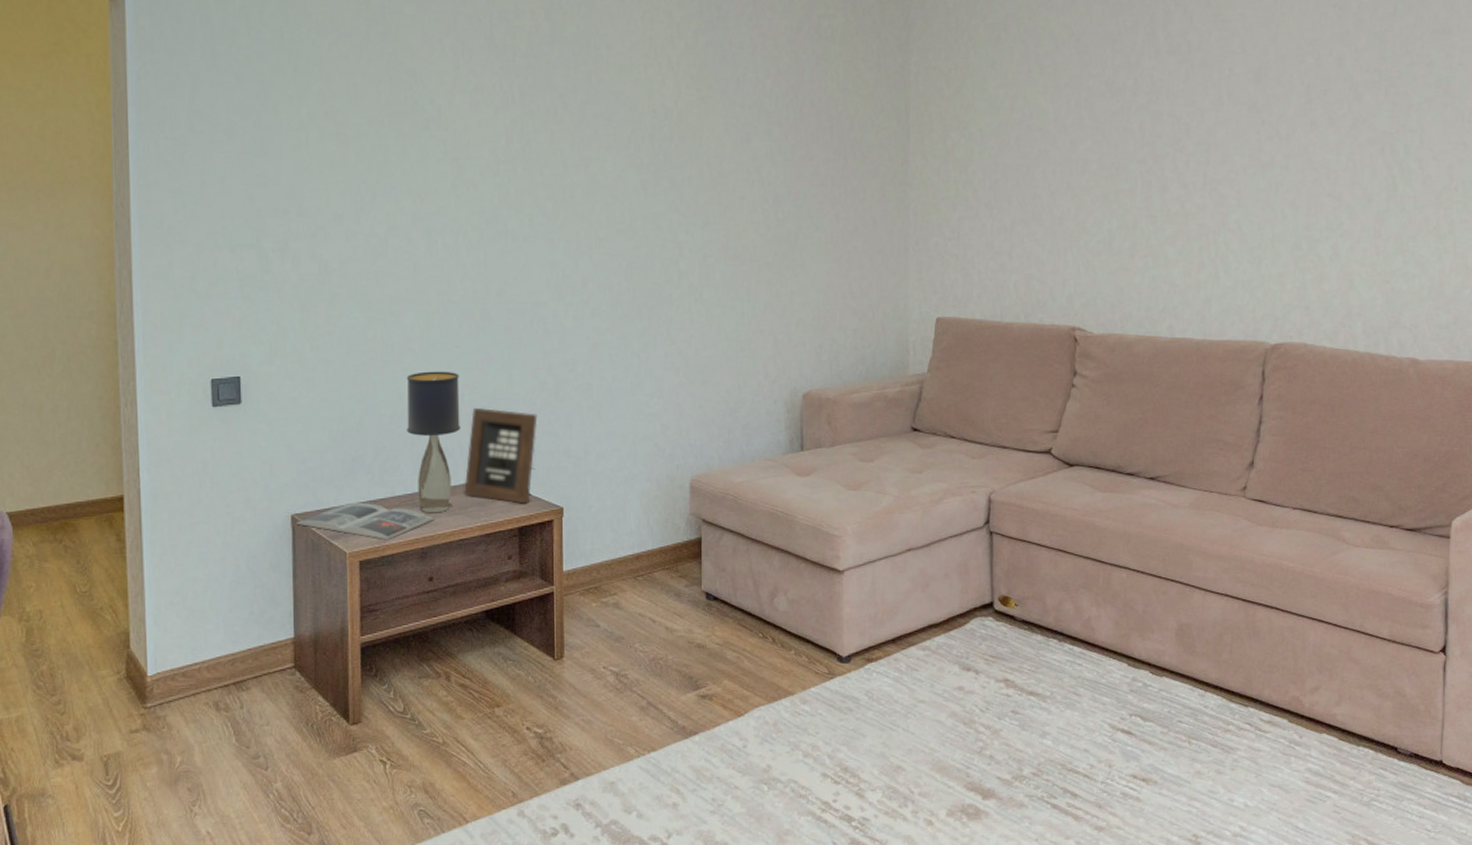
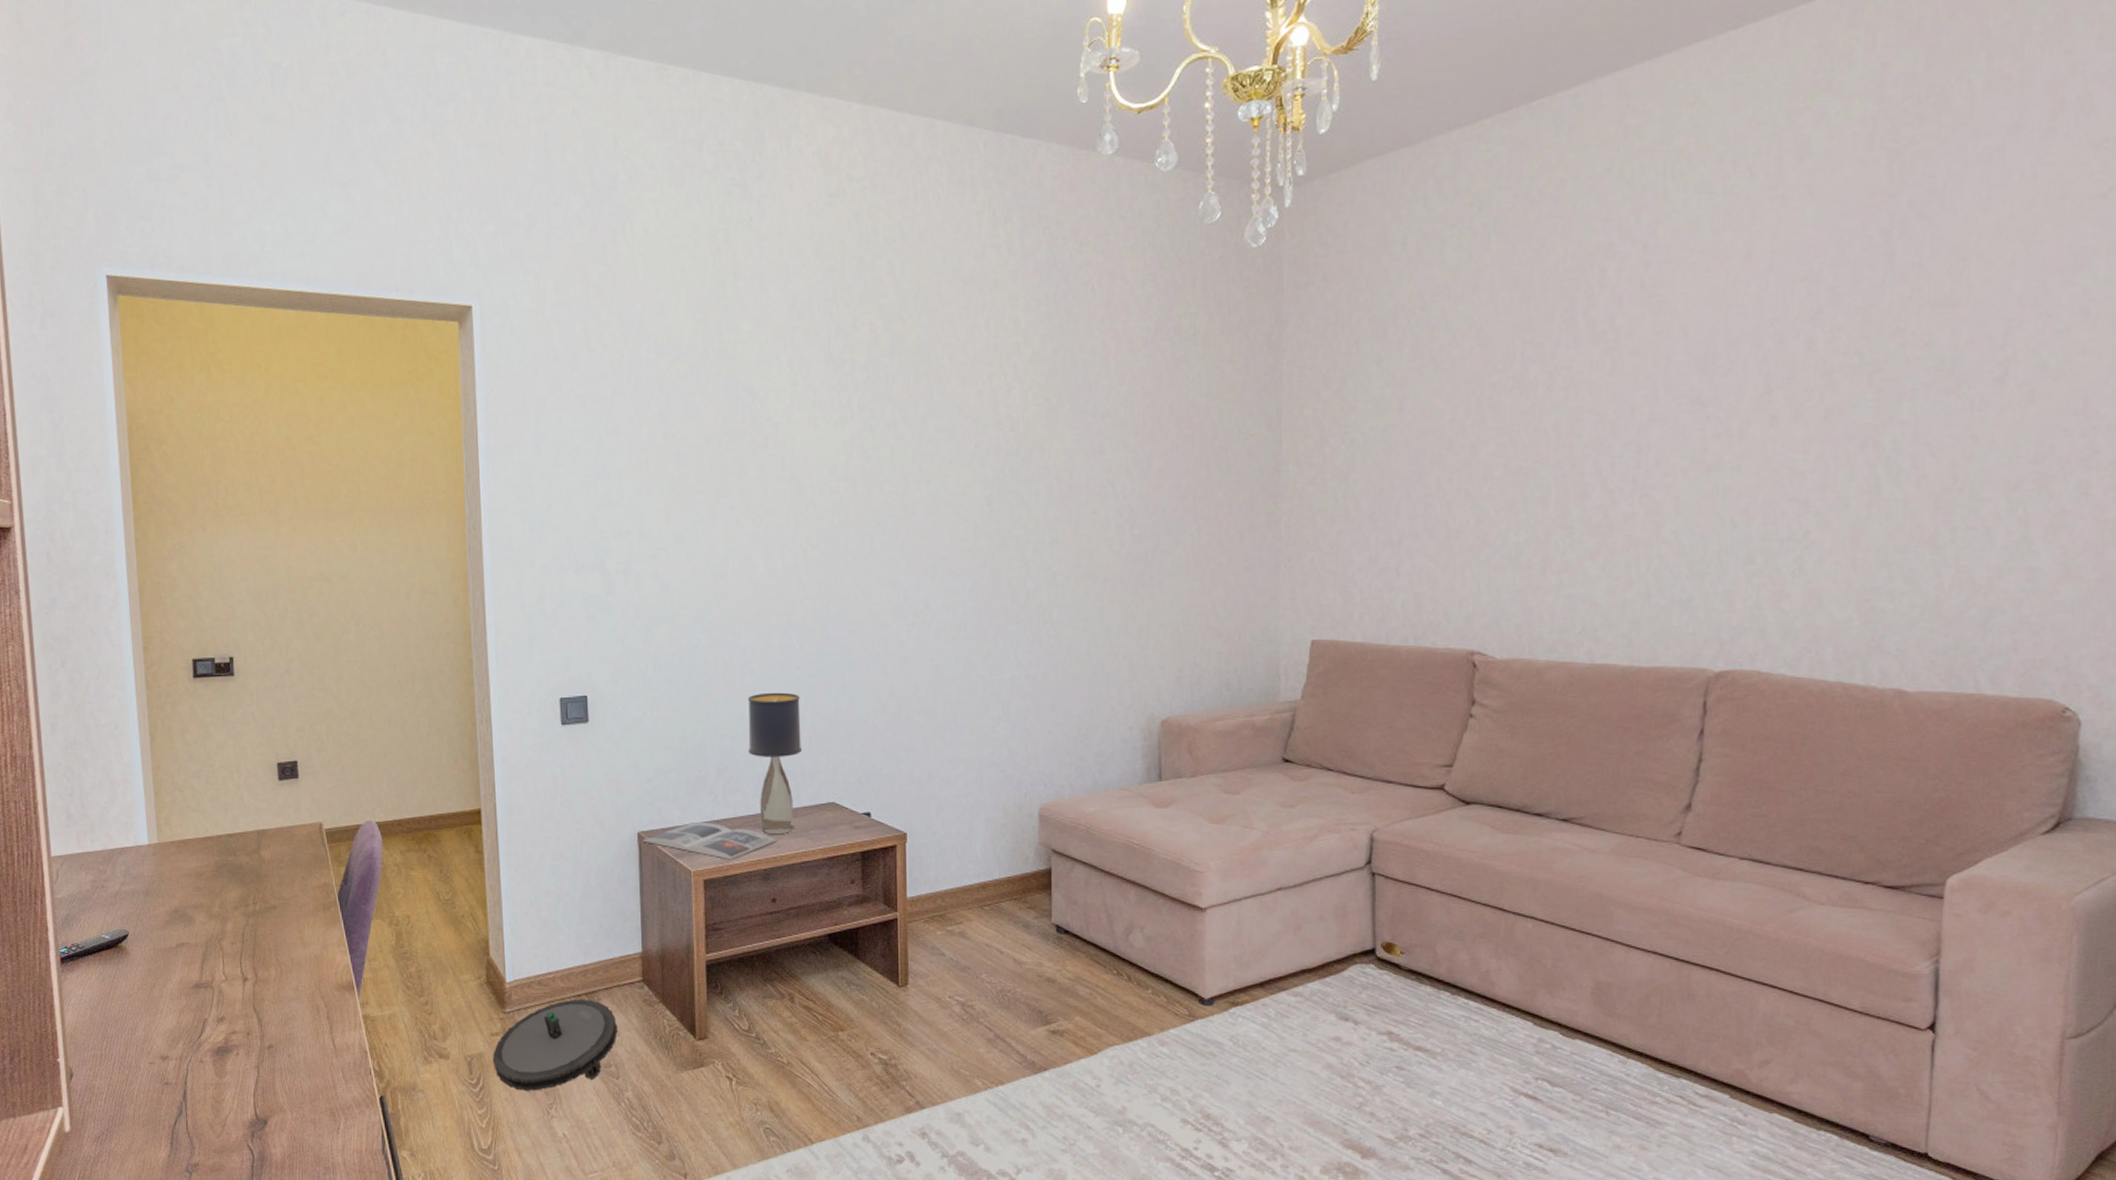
robot vacuum: none [130,688,268,789] -> present [492,999,619,1091]
picture frame: present [464,407,538,504] -> none [806,729,880,828]

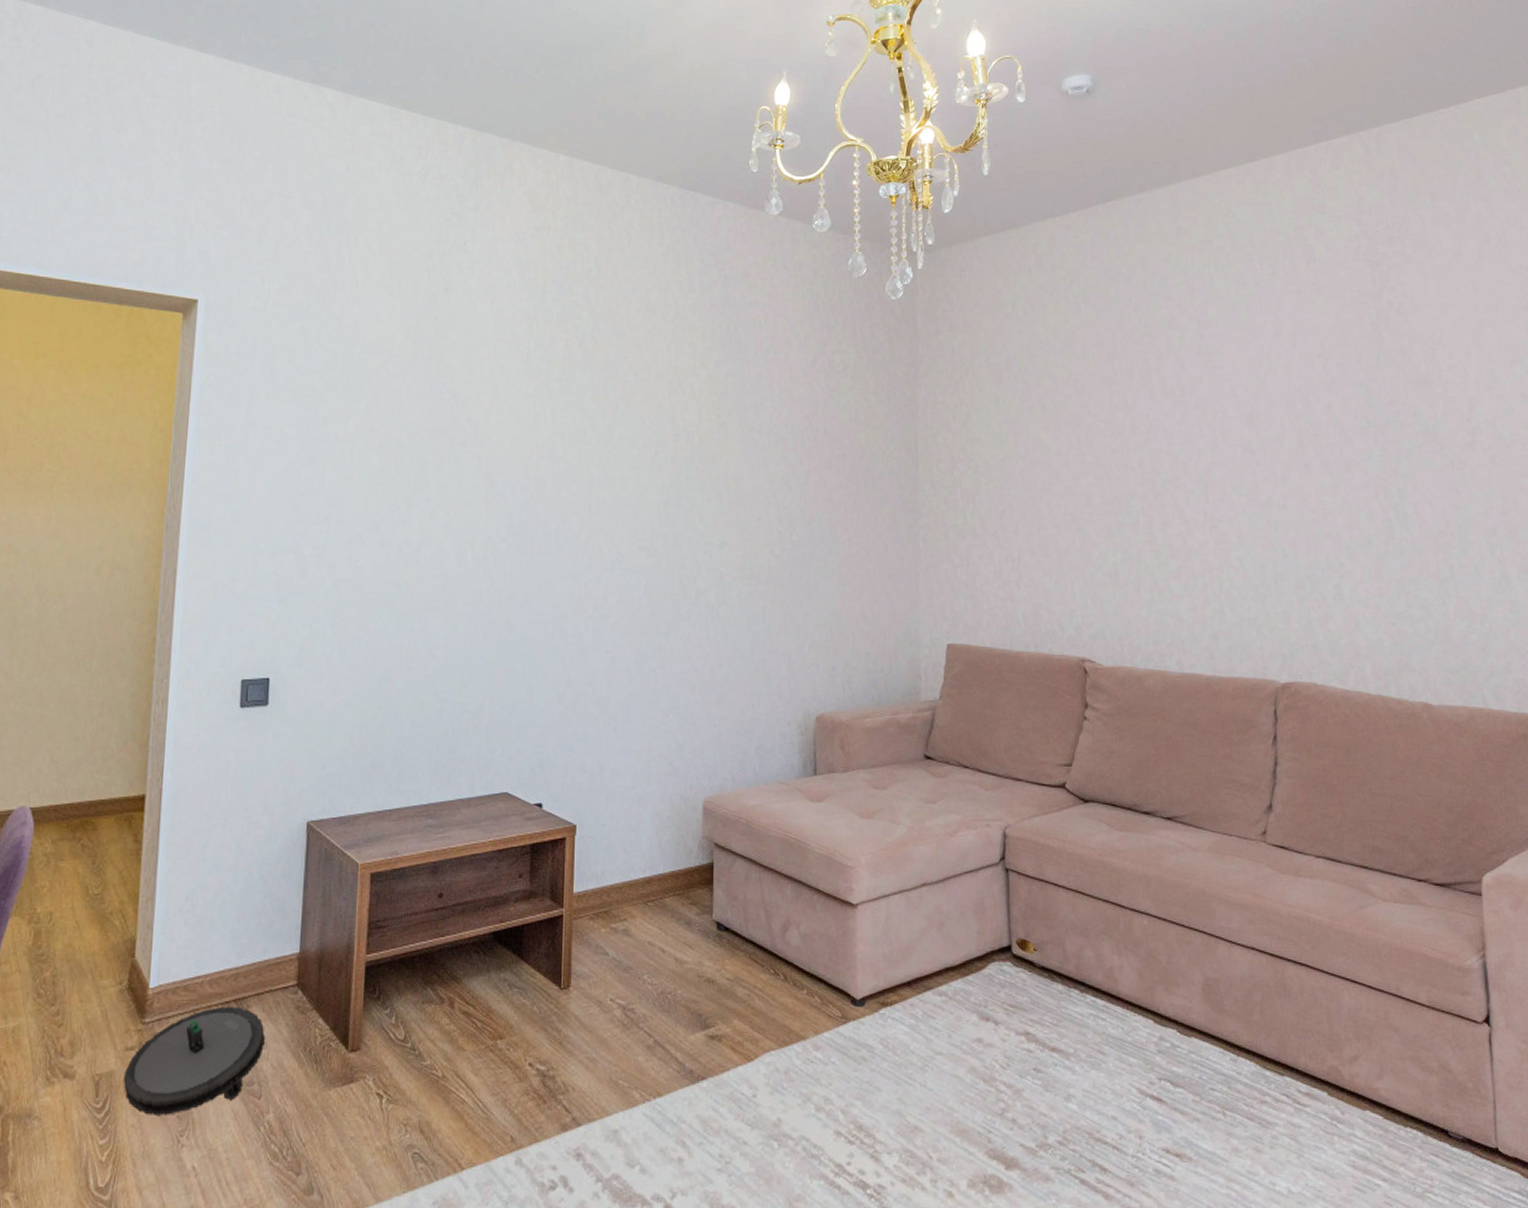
magazine: present [643,821,776,861] -> none [312,811,448,853]
table lamp: present [747,692,803,835] -> none [427,679,480,826]

